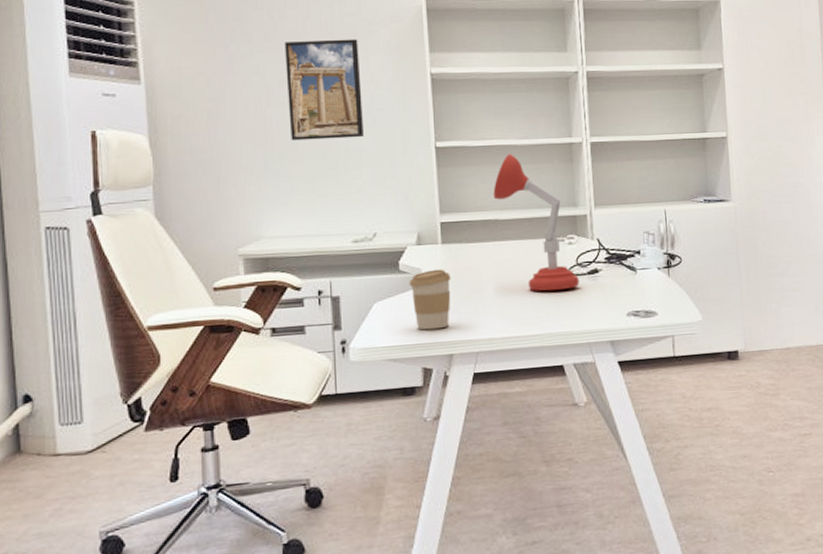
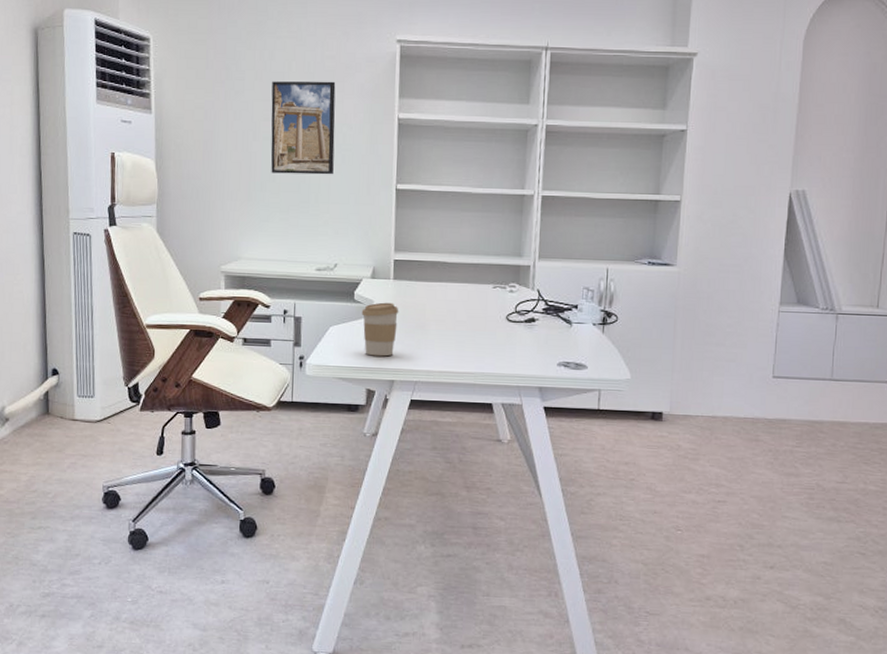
desk lamp: present [493,154,580,292] -> none [444,201,516,335]

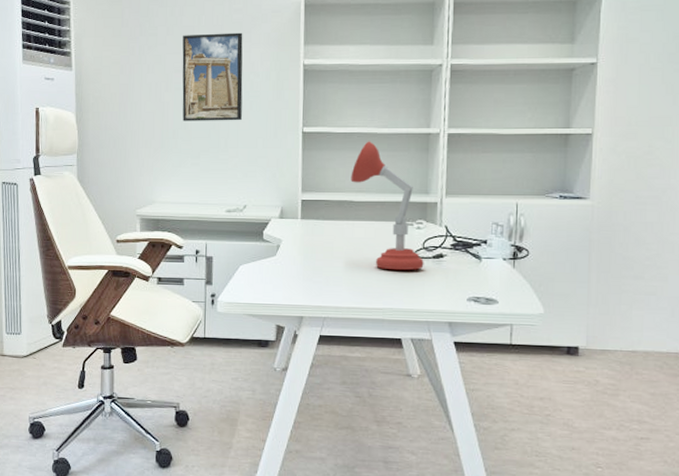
coffee cup: present [361,302,399,357] -> none [270,241,307,294]
desk lamp: none [444,201,516,335] -> present [351,141,424,271]

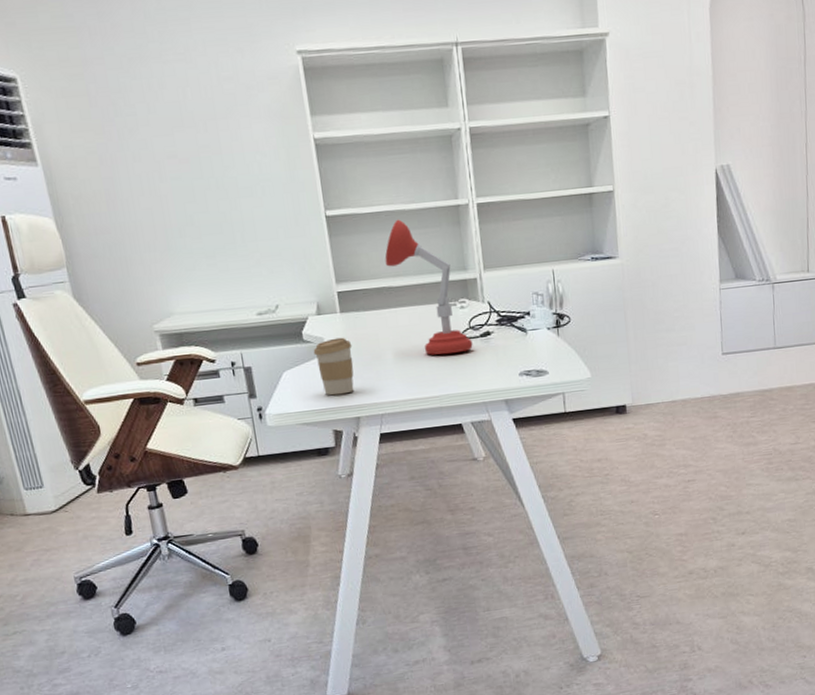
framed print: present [182,32,243,121] -> none [168,105,256,217]
coffee cup: none [270,241,307,294] -> present [313,337,354,396]

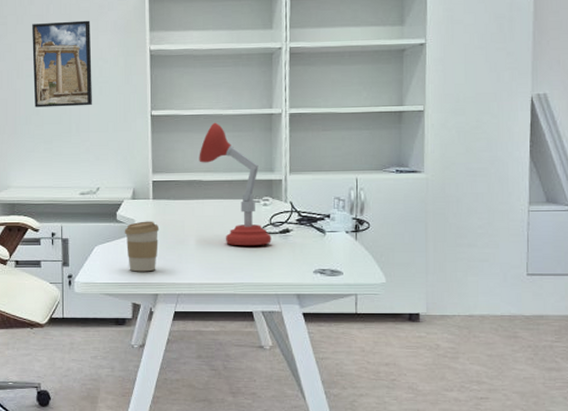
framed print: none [168,105,256,217] -> present [32,20,92,108]

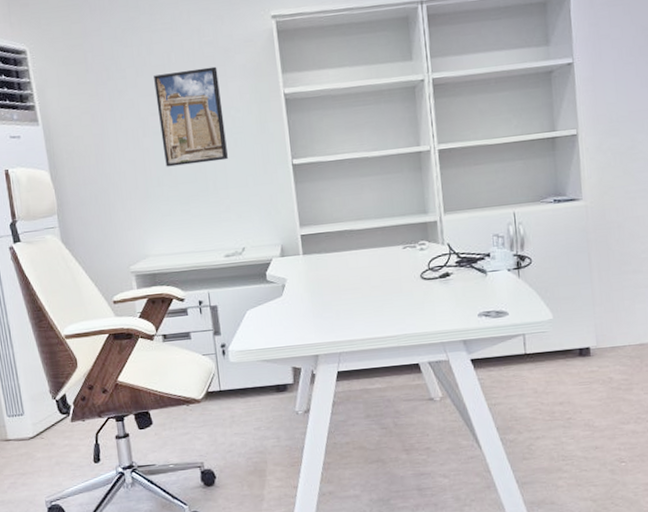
coffee cup: present [124,221,160,272] -> none [276,278,314,334]
desk lamp: present [199,122,272,246] -> none [347,166,432,296]

